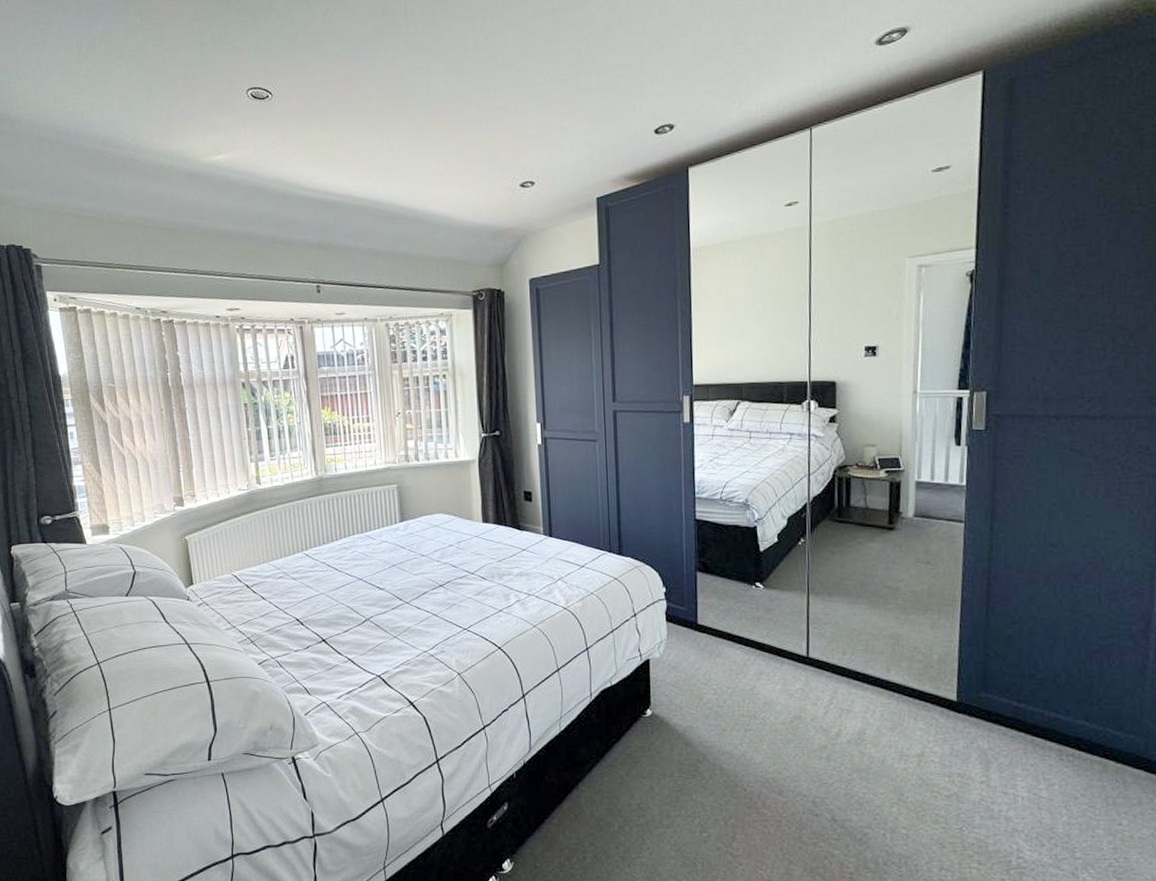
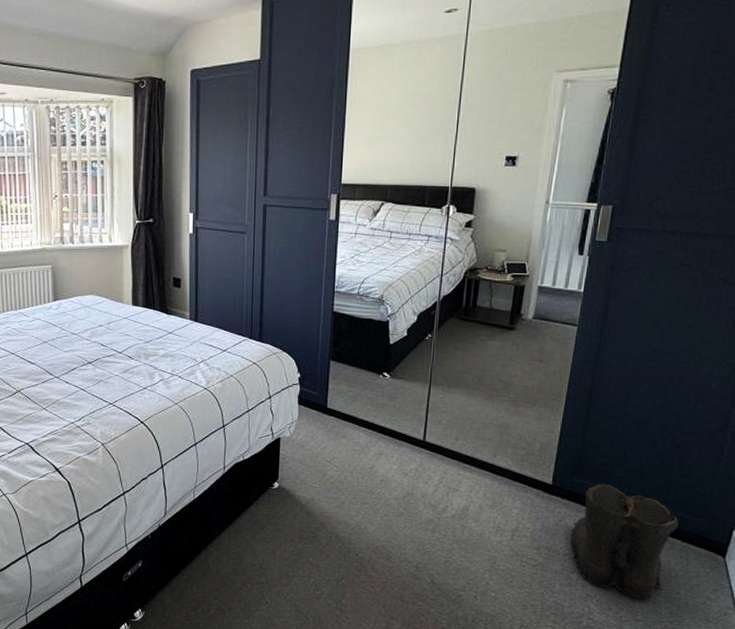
boots: none [985,697,1108,833] -> present [570,483,678,599]

